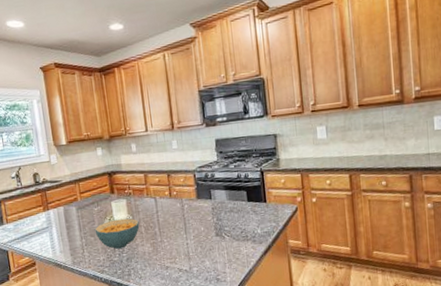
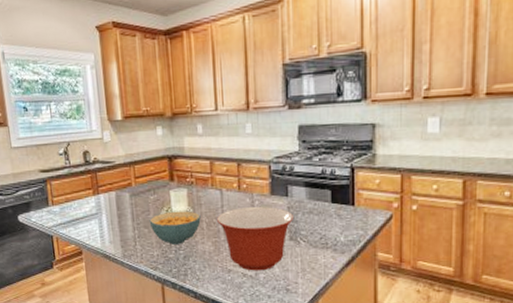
mixing bowl: none [152,209,218,266] -> present [216,207,293,271]

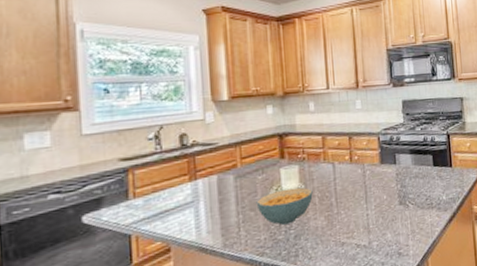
mixing bowl: present [216,207,293,271] -> none [328,175,402,241]

